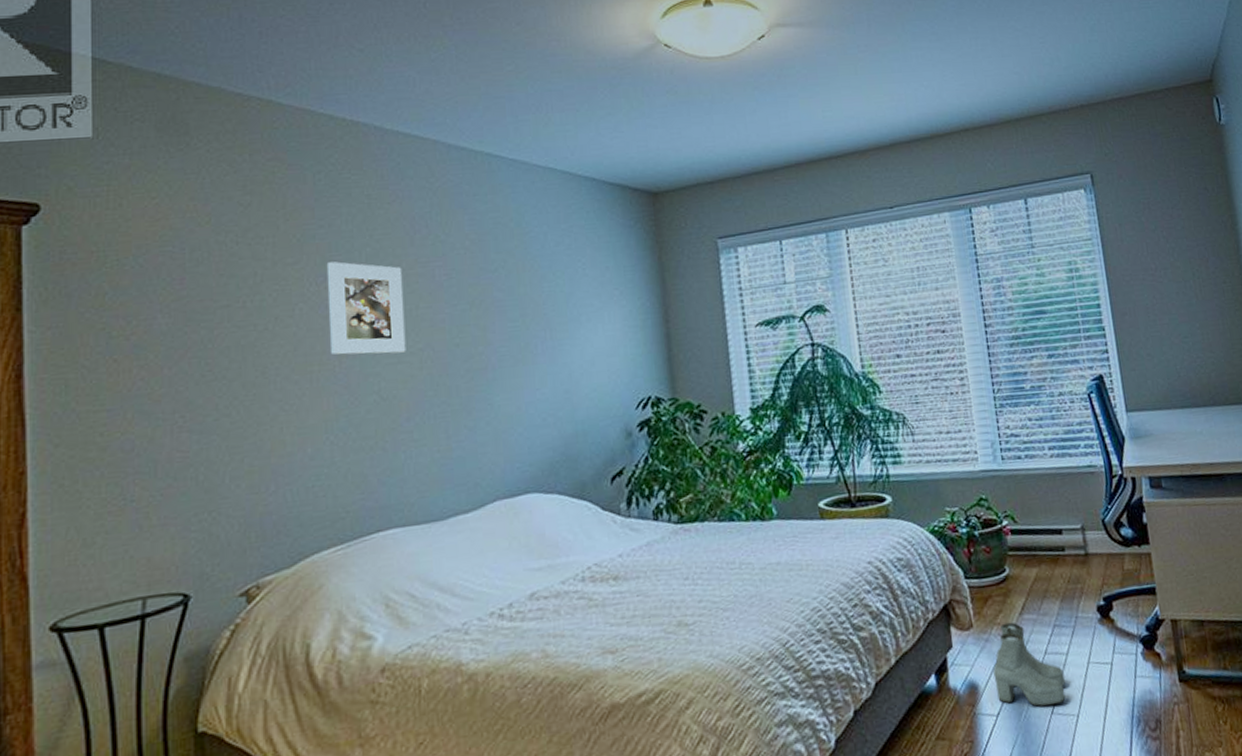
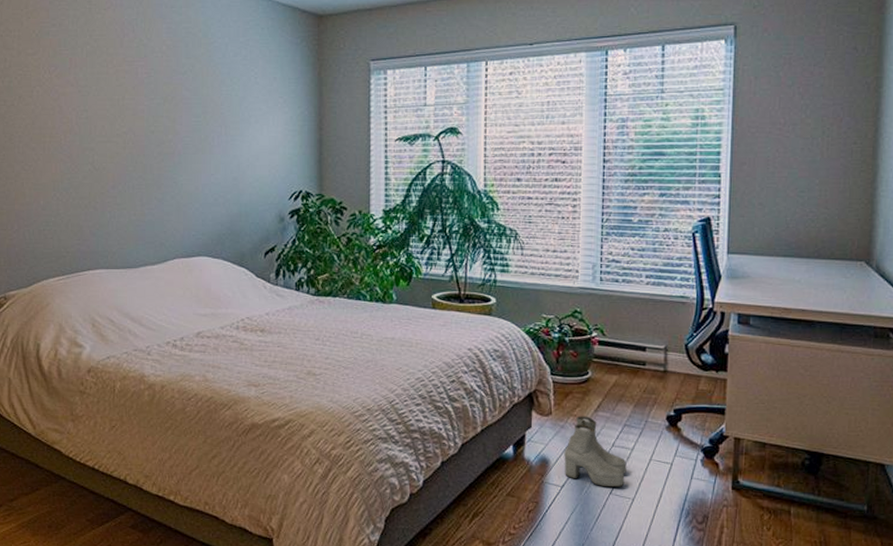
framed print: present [326,261,406,355] -> none [57,55,114,134]

